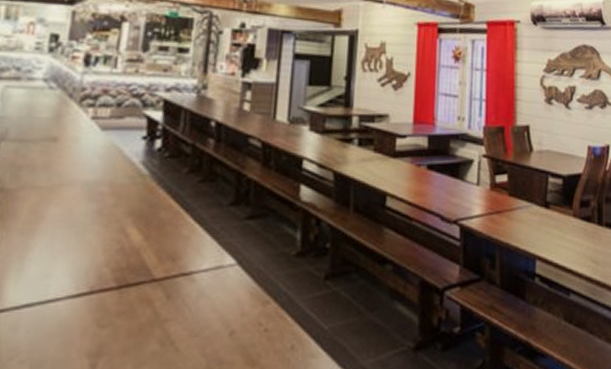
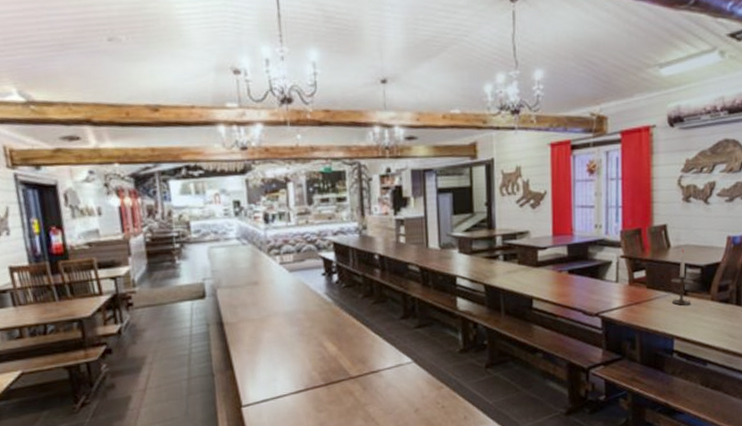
candlestick: none [533,153,555,221] -> present [670,248,693,306]

